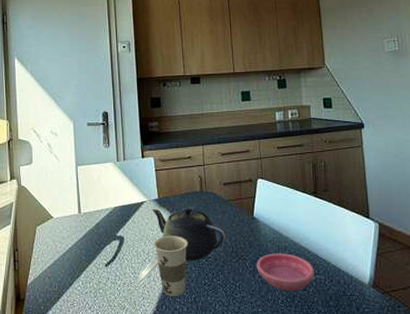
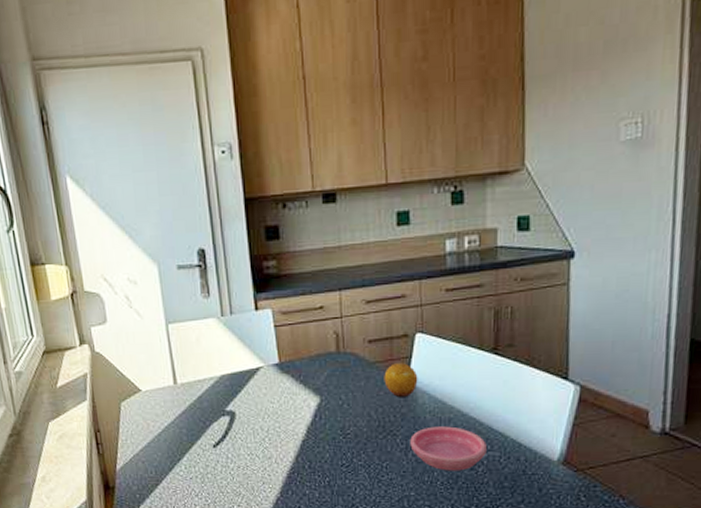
cup: present [136,236,188,296] -> none [253,409,320,480]
teapot: present [152,207,227,260] -> none [271,372,372,438]
fruit: none [235,202,261,229] -> present [384,363,418,398]

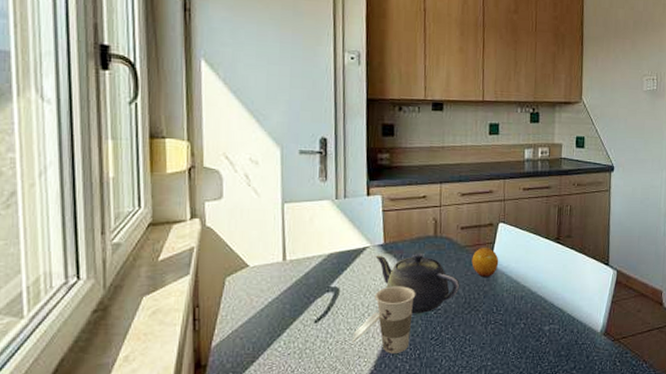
cup: none [253,409,320,480] -> present [351,286,416,353]
teapot: none [271,372,372,438] -> present [375,254,460,313]
saucer: present [410,426,487,471] -> none [490,303,549,342]

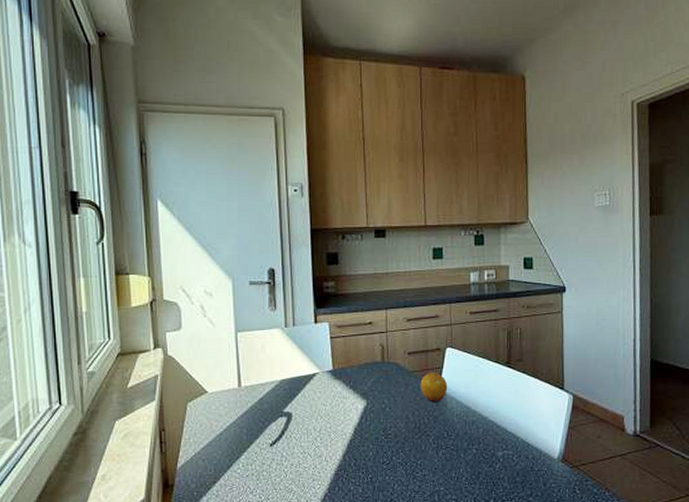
cup: present [351,286,416,353] -> none [305,411,366,477]
teapot: present [375,254,460,313] -> none [325,379,410,438]

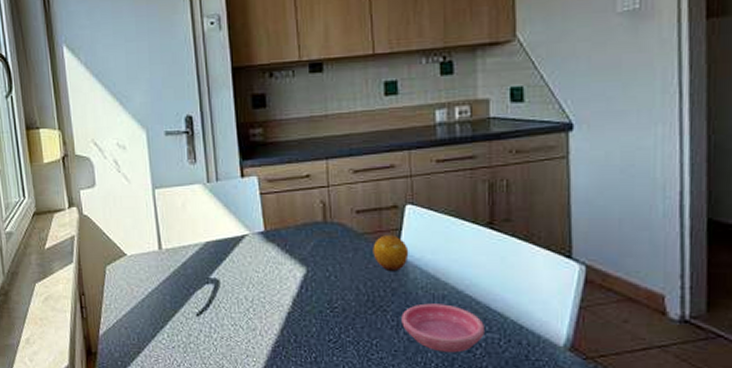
saucer: none [441,428,502,468] -> present [401,303,484,353]

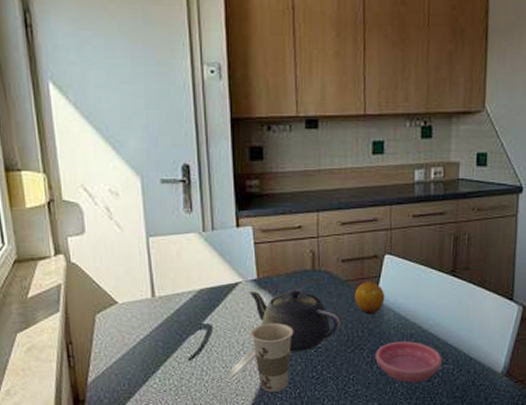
cup: none [237,279,307,355] -> present [228,323,294,392]
teapot: none [256,242,360,311] -> present [249,289,342,351]

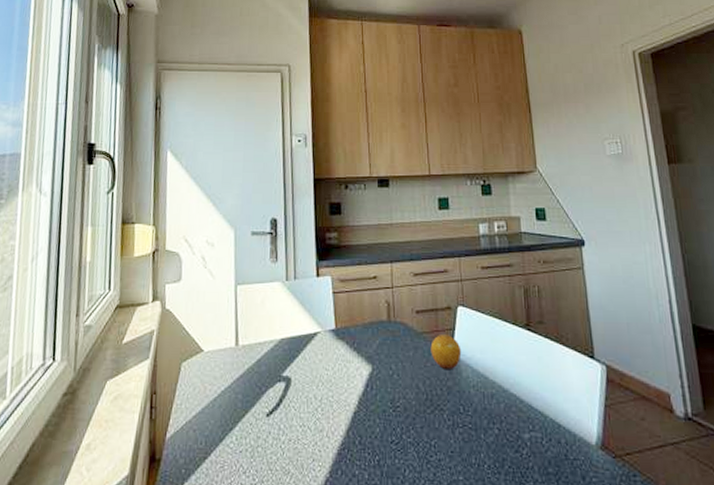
cup: present [228,323,294,392] -> none [304,377,372,458]
teapot: present [249,289,342,351] -> none [327,340,420,410]
saucer: present [375,341,442,383] -> none [456,402,529,453]

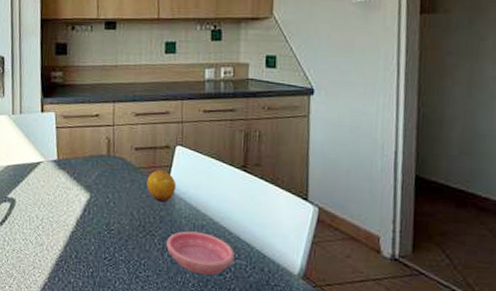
saucer: none [456,402,529,453] -> present [166,231,234,276]

